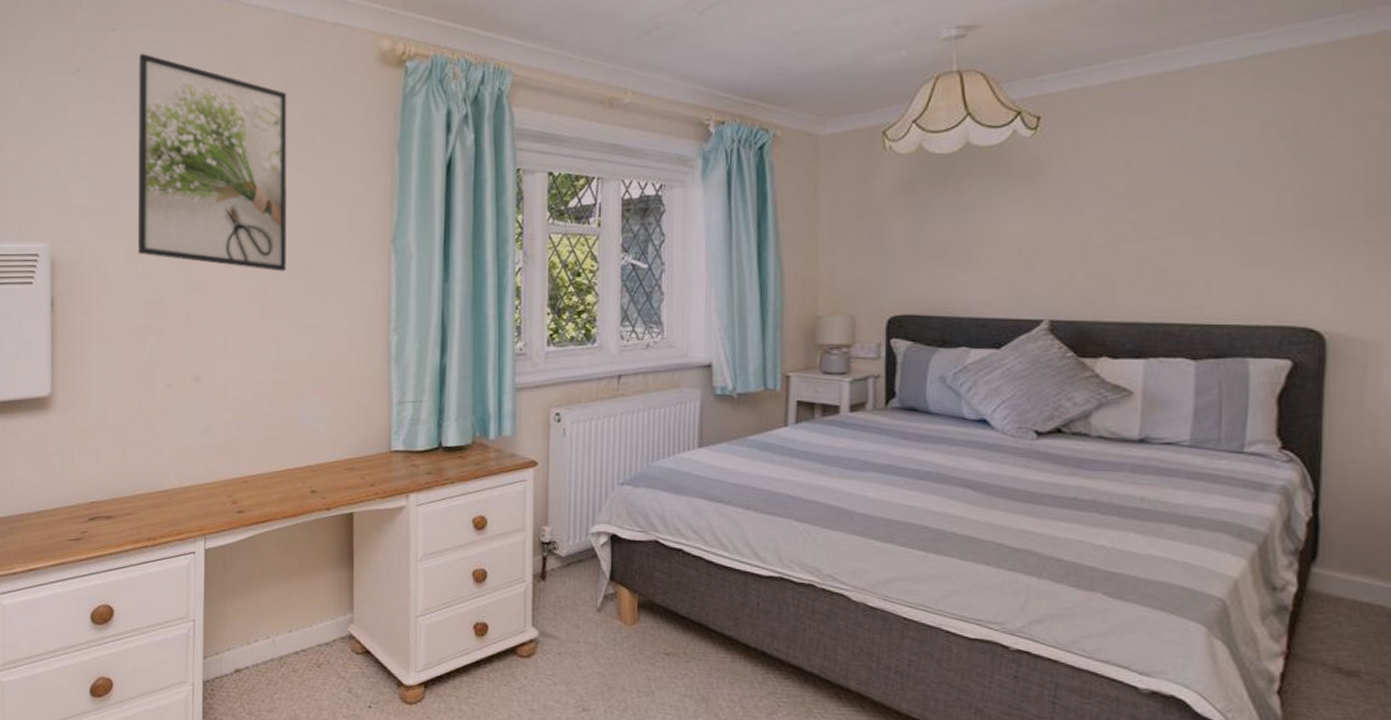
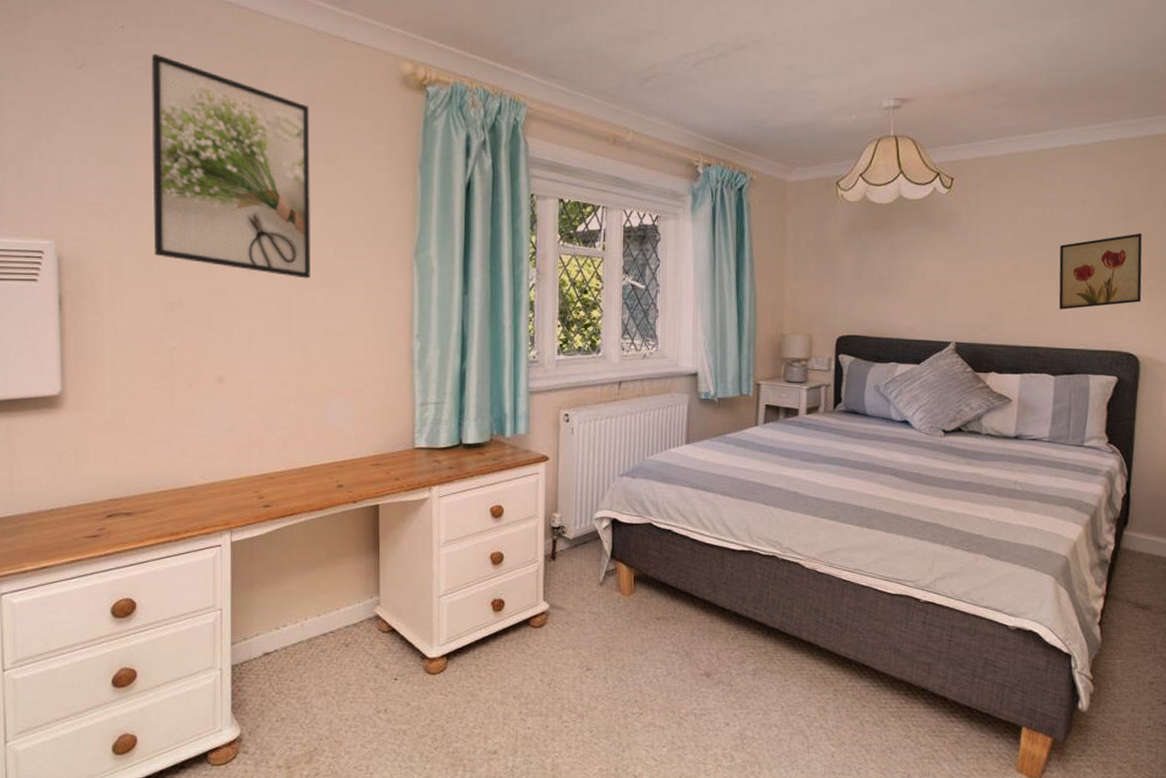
wall art: none [1196,169,1325,274] -> present [1059,233,1142,310]

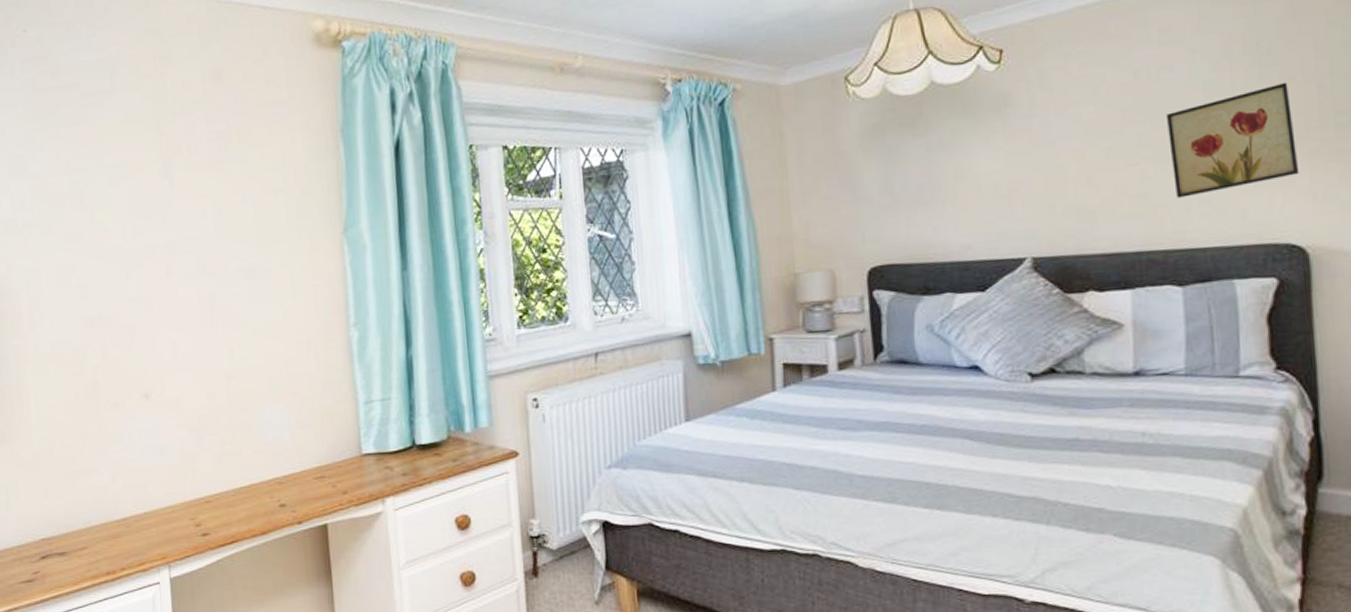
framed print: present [151,53,310,279] -> none [54,53,233,274]

